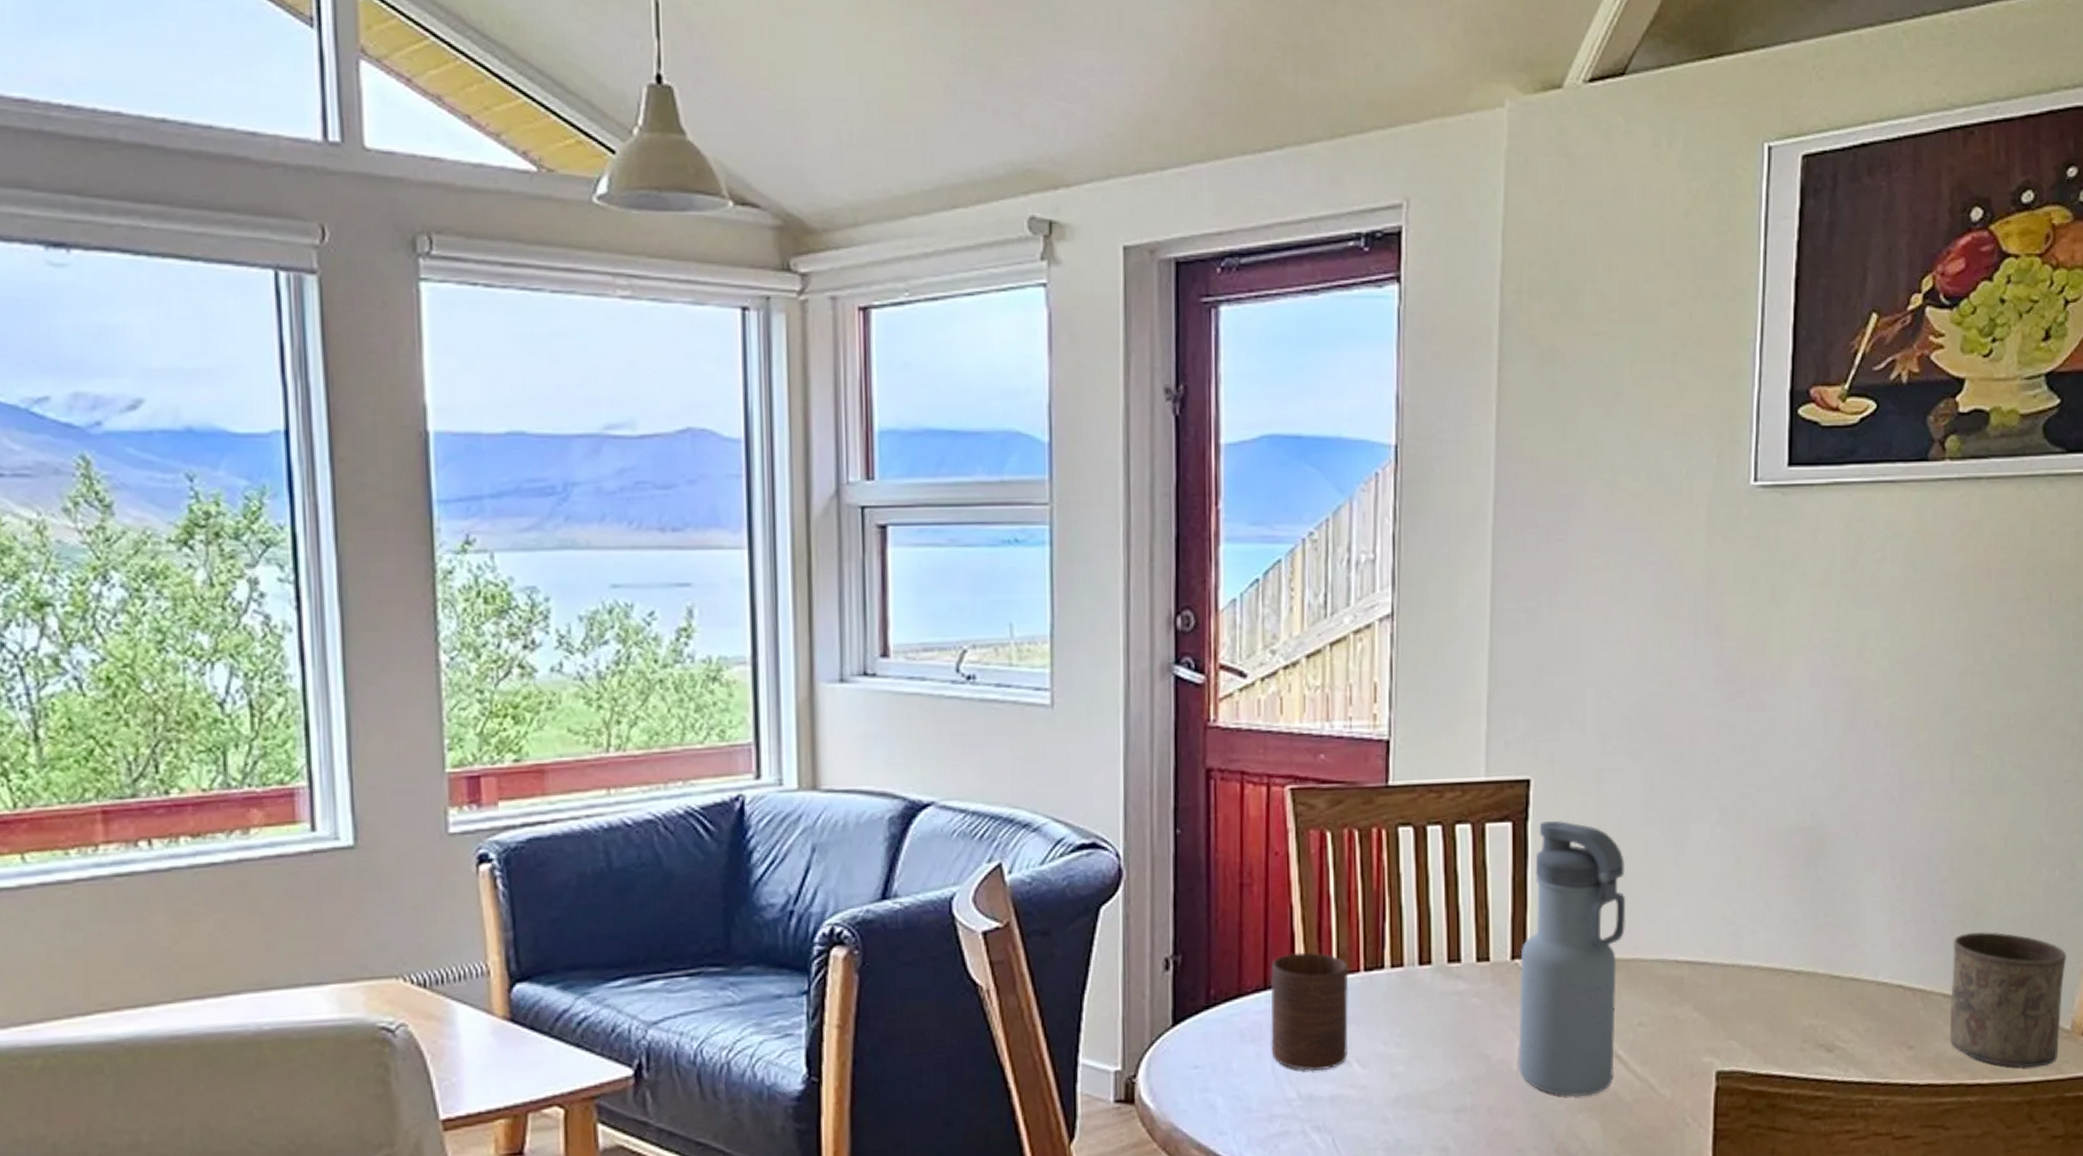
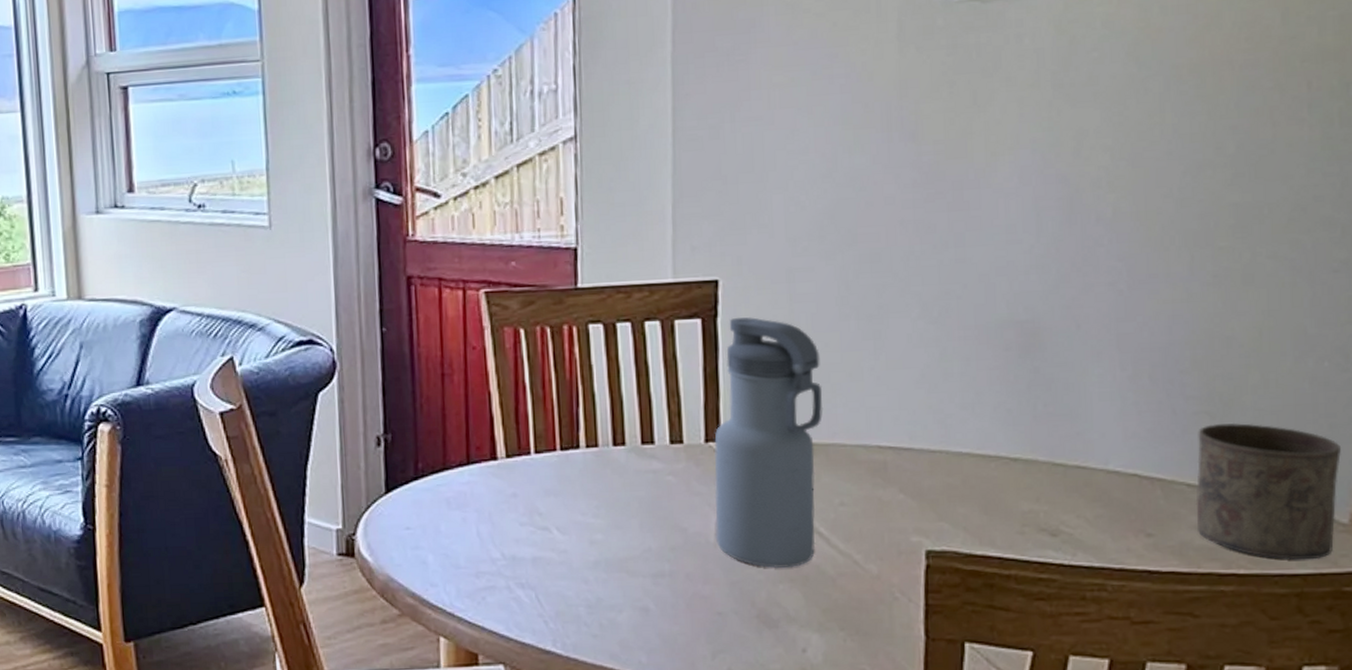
cup: present [1270,952,1349,1072] -> none [473,433,548,536]

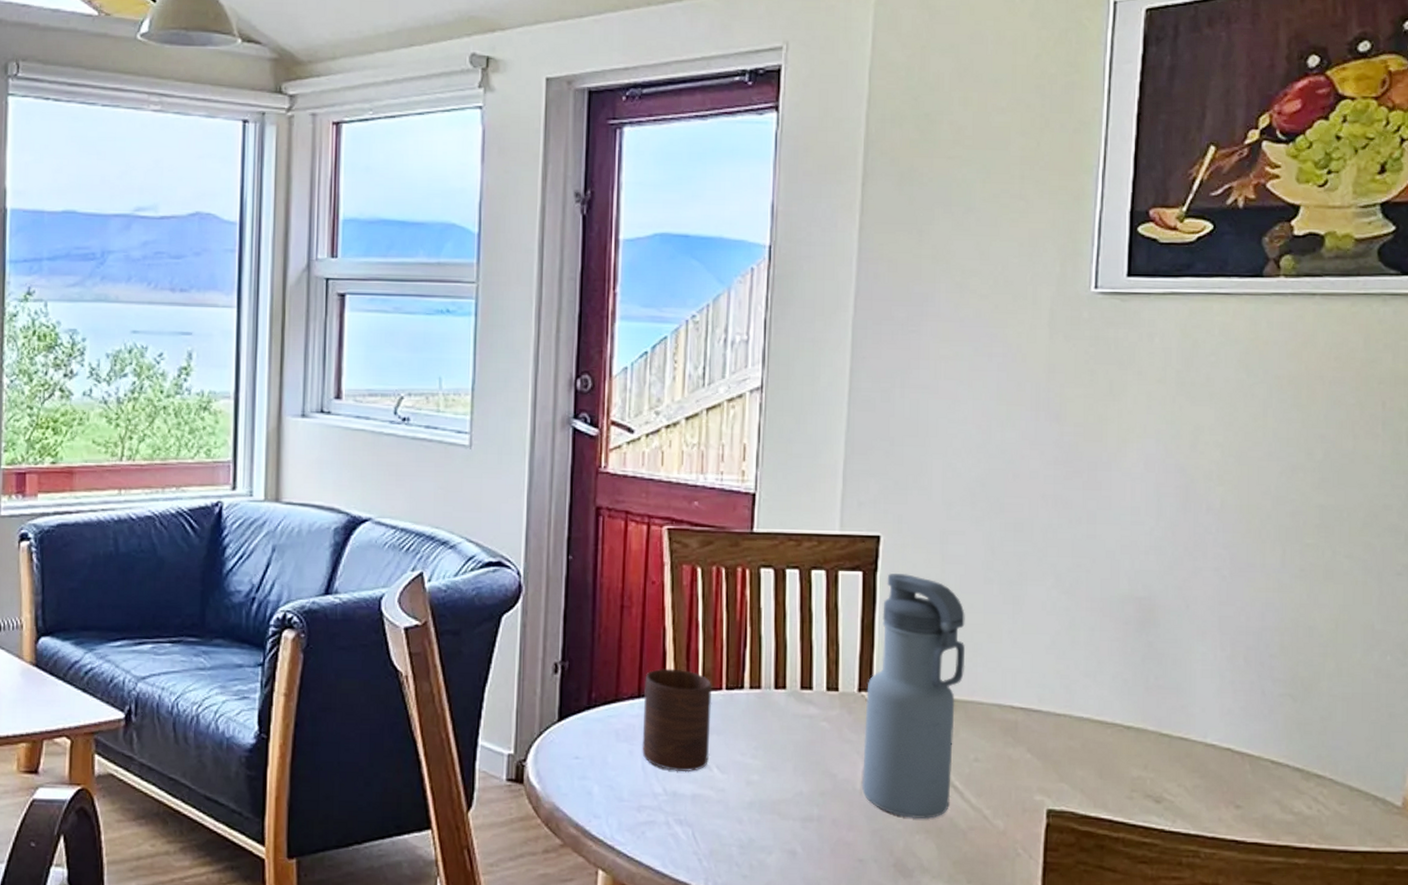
cup: none [473,433,548,536] -> present [642,668,713,773]
cup: present [1196,422,1341,560] -> none [1277,706,1398,839]

